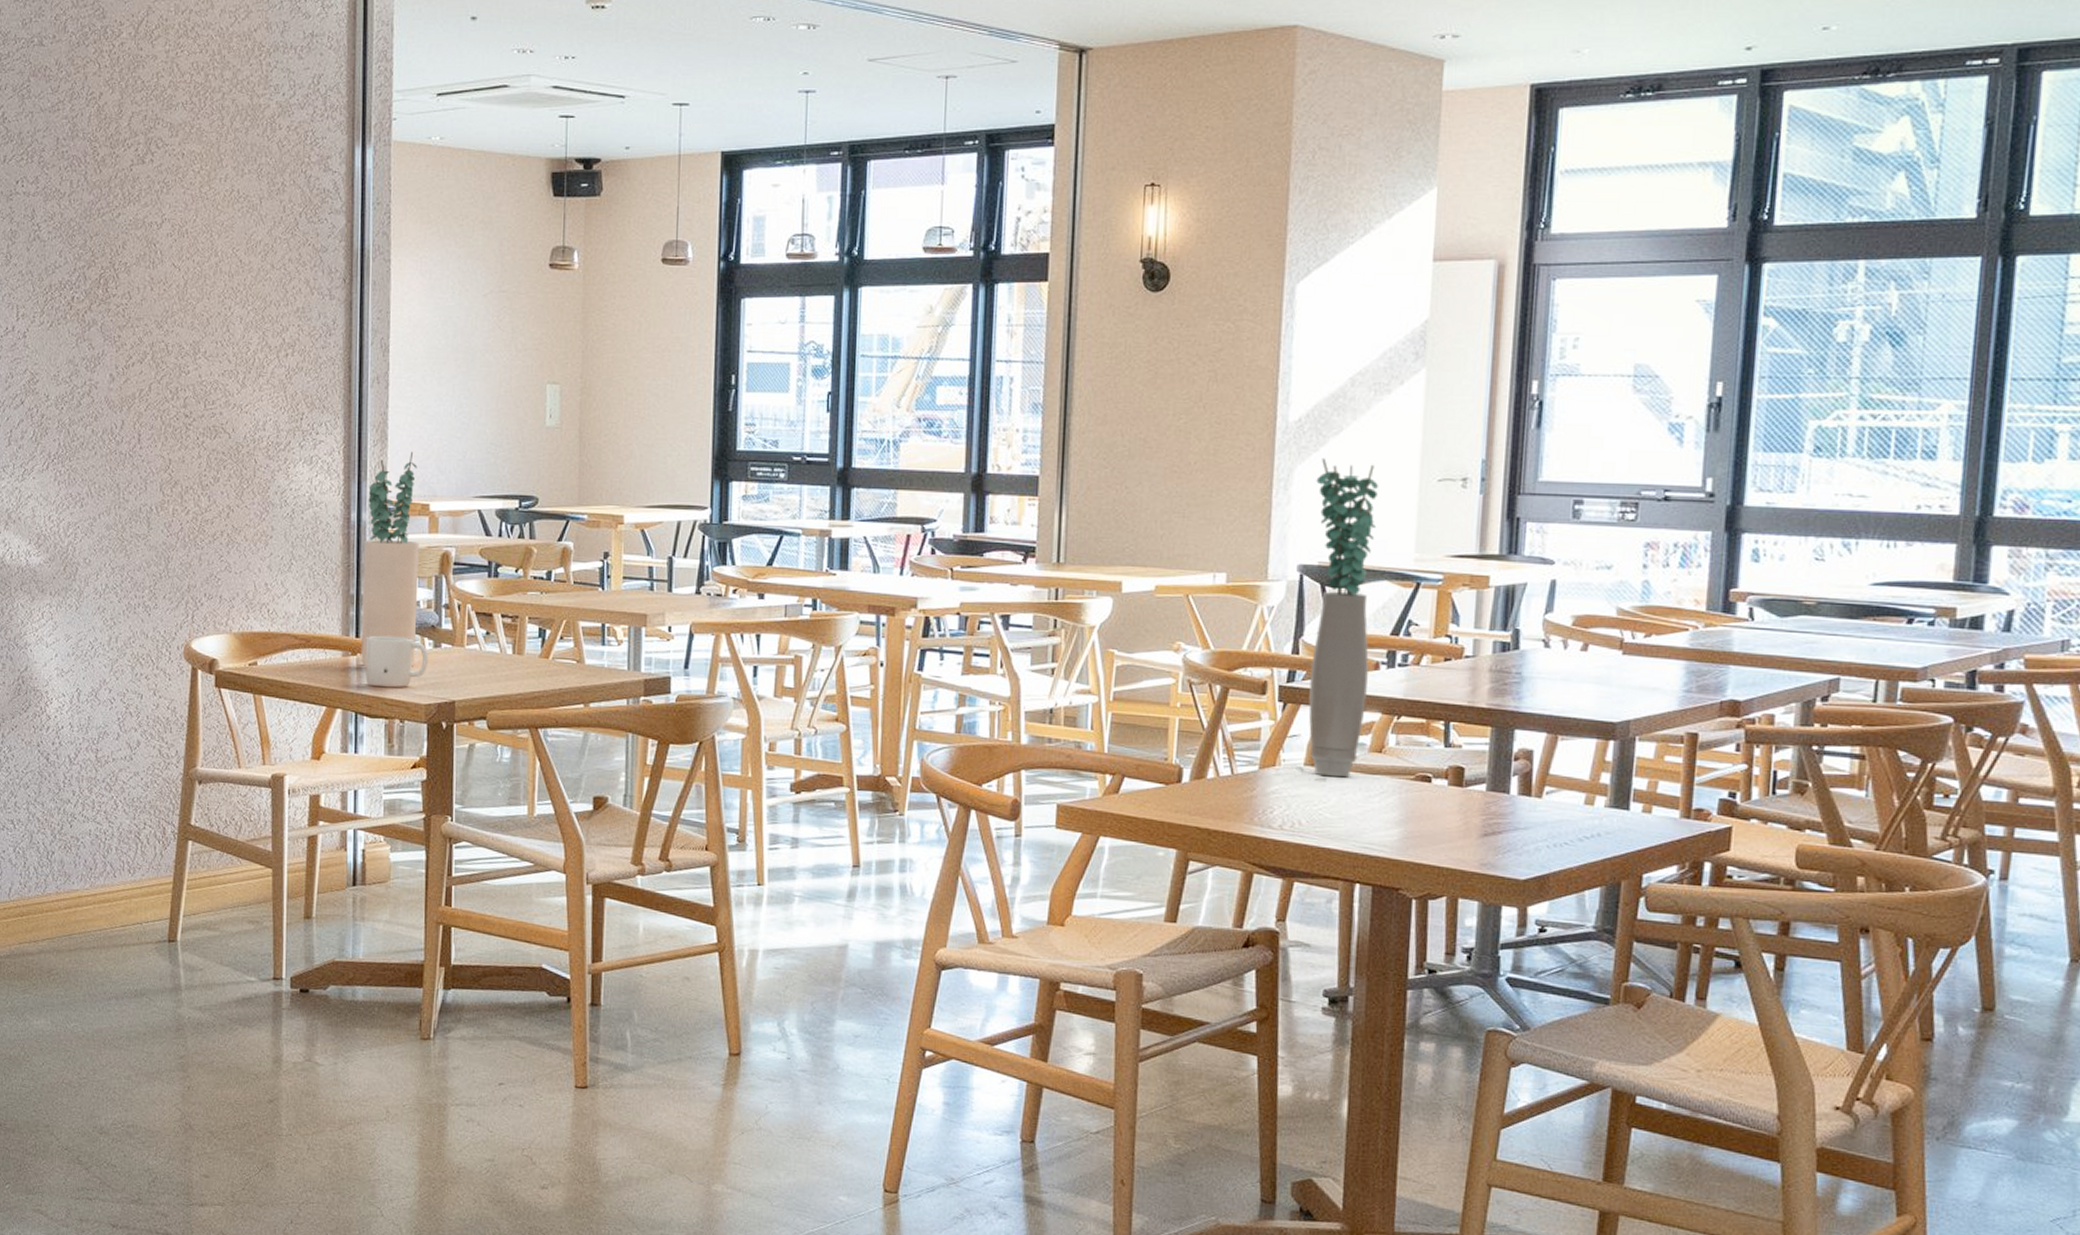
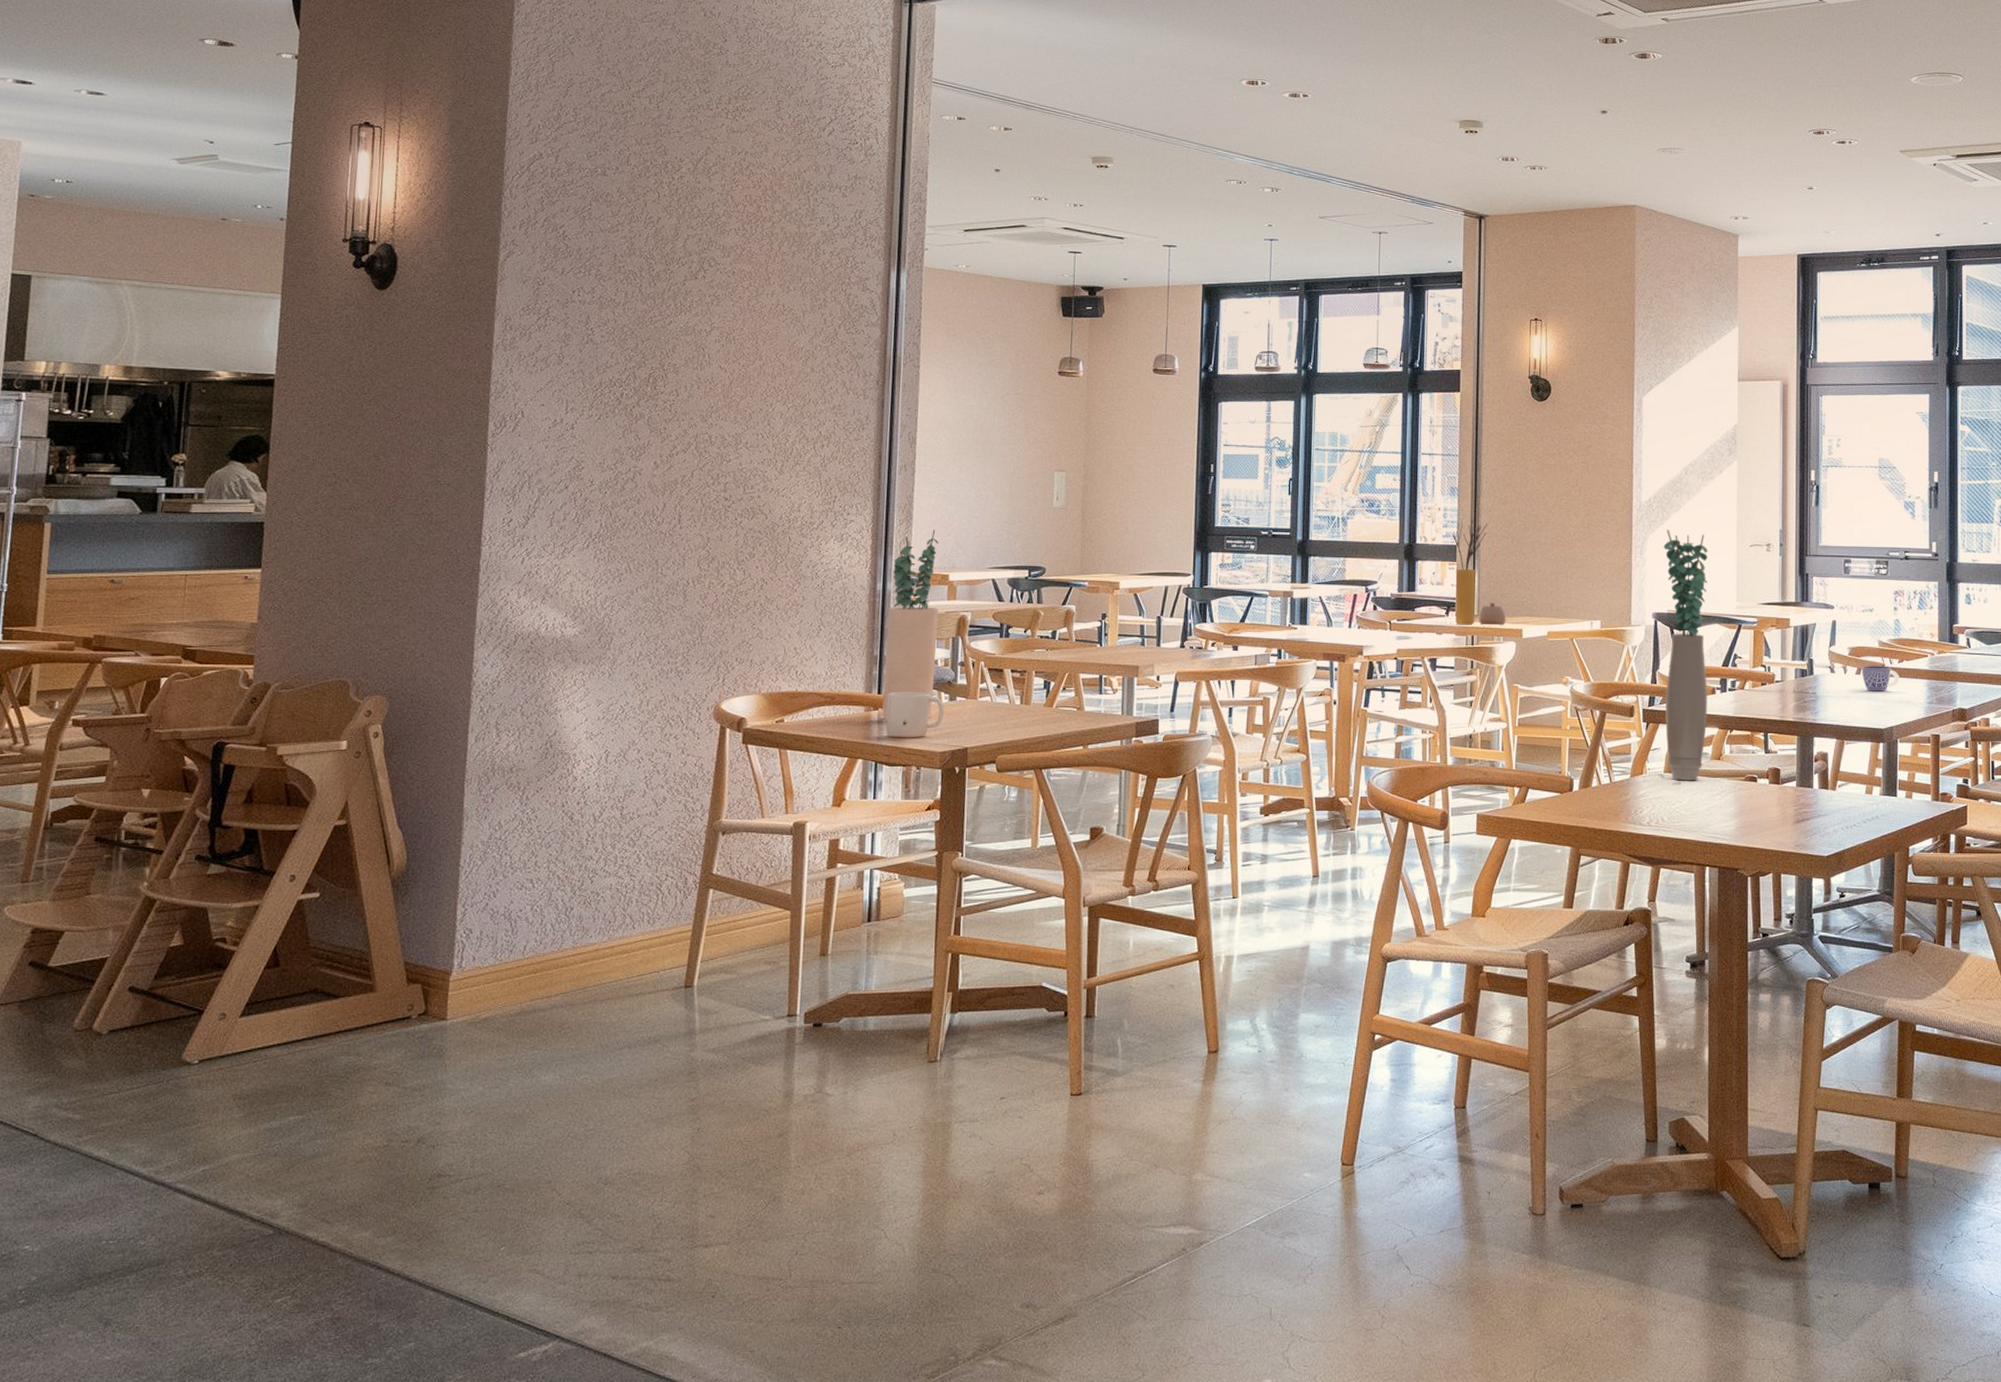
vase: none [1034,443,1079,575] -> present [1453,519,1487,625]
sugar bowl: none [1065,547,1101,578] -> present [1479,602,1506,627]
cup: none [1589,640,1645,674] -> present [1861,665,1900,692]

